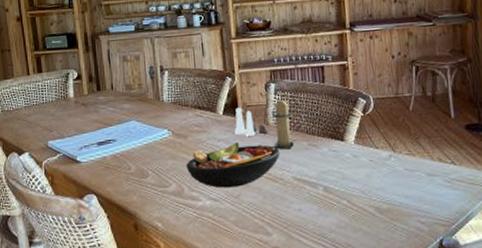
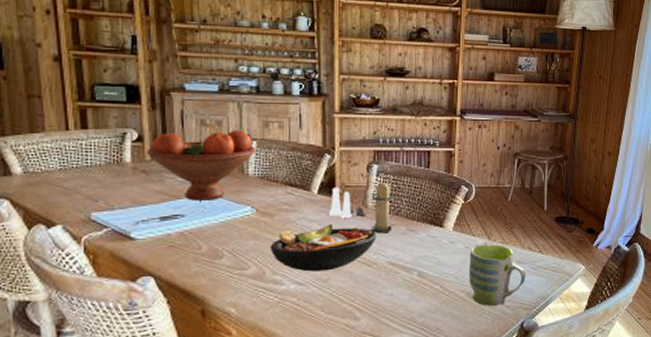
fruit bowl: none [84,62,168,127] -> present [146,129,256,201]
mug: none [374,156,439,222] -> present [468,244,526,306]

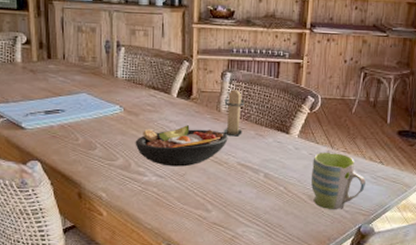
fruit bowl: present [146,129,256,201] -> none [33,36,124,99]
salt and pepper shaker set: present [329,187,367,218] -> none [186,92,220,121]

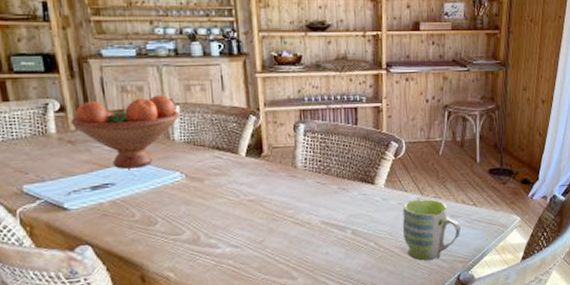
fruit bowl: none [33,36,124,99] -> present [70,94,180,169]
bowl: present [135,125,228,167] -> none [202,186,308,235]
candle: present [222,86,245,137] -> none [300,138,323,194]

